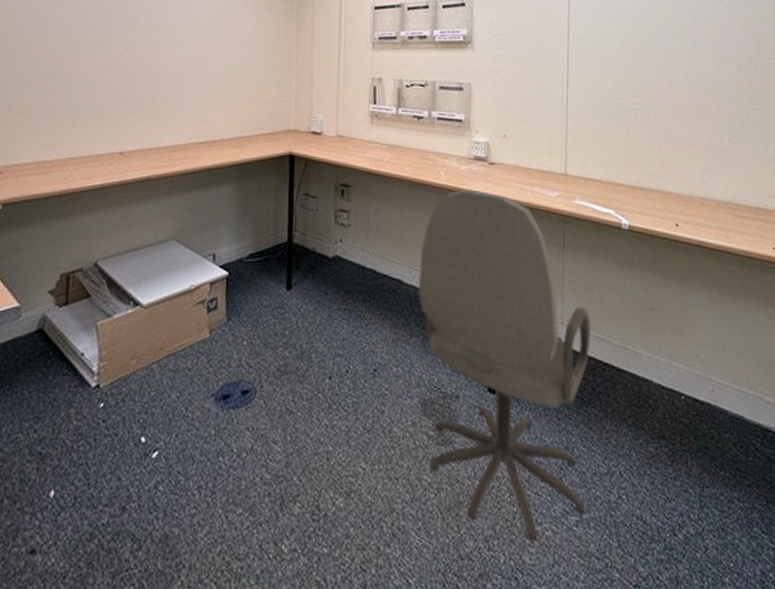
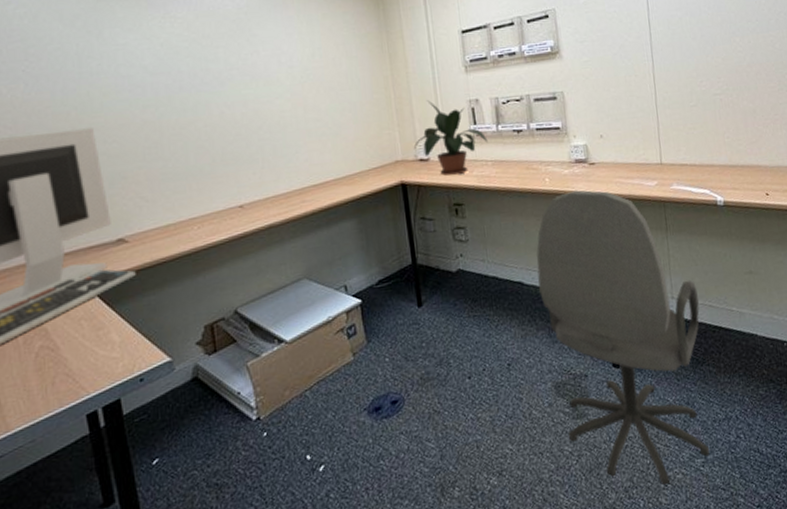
potted plant: none [307,72,386,153] -> present [413,100,488,176]

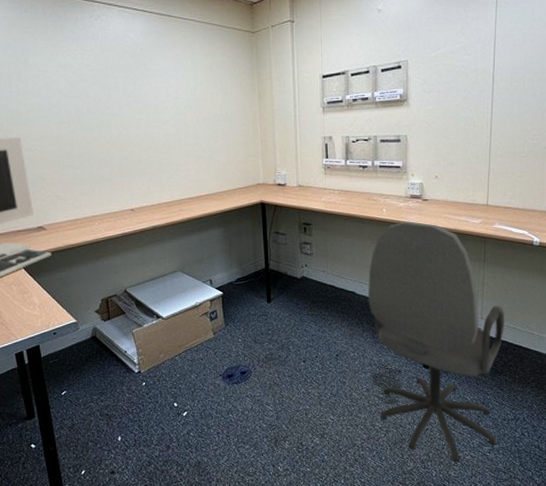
potted plant: present [413,100,488,176] -> none [273,134,337,199]

